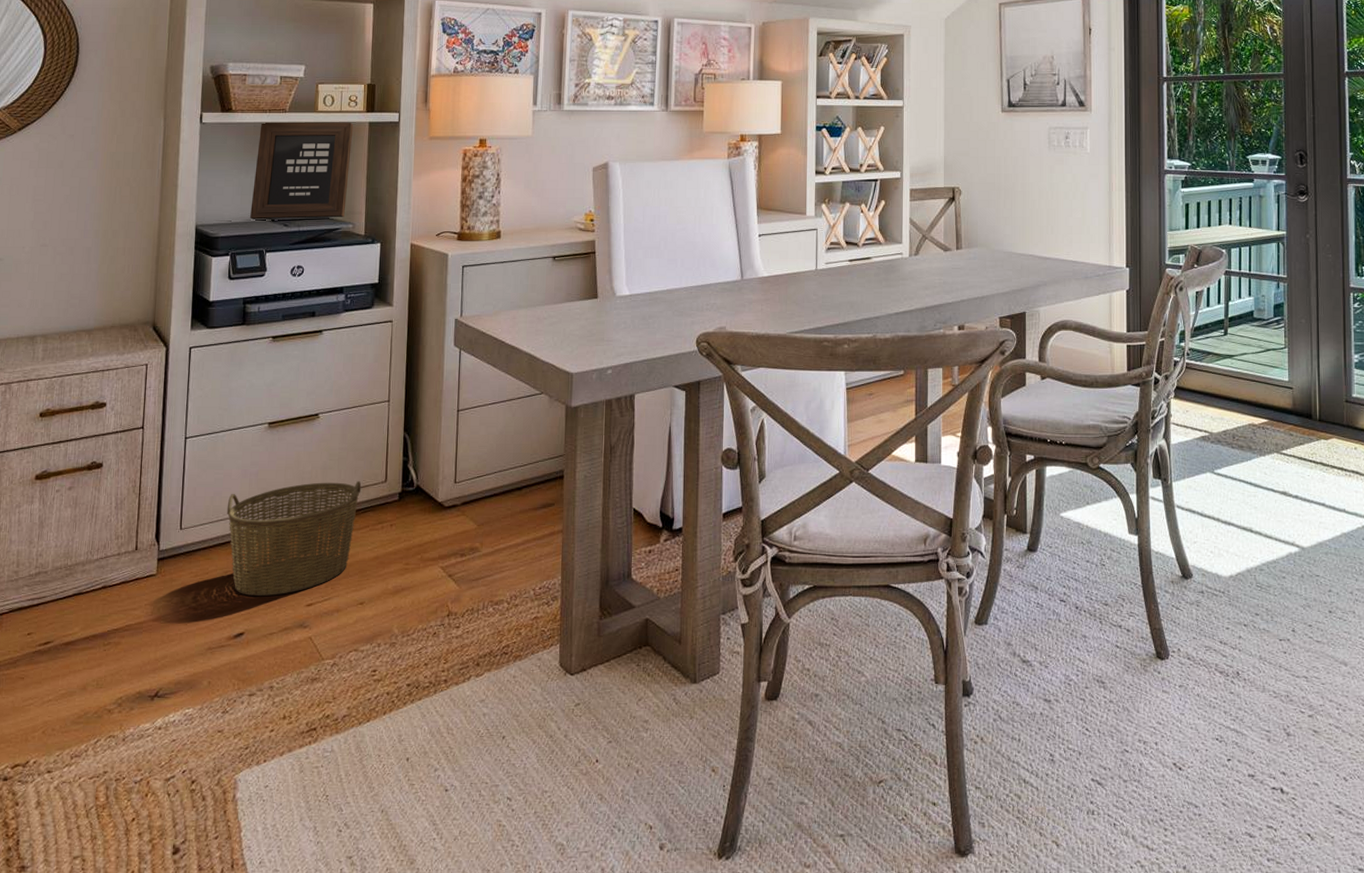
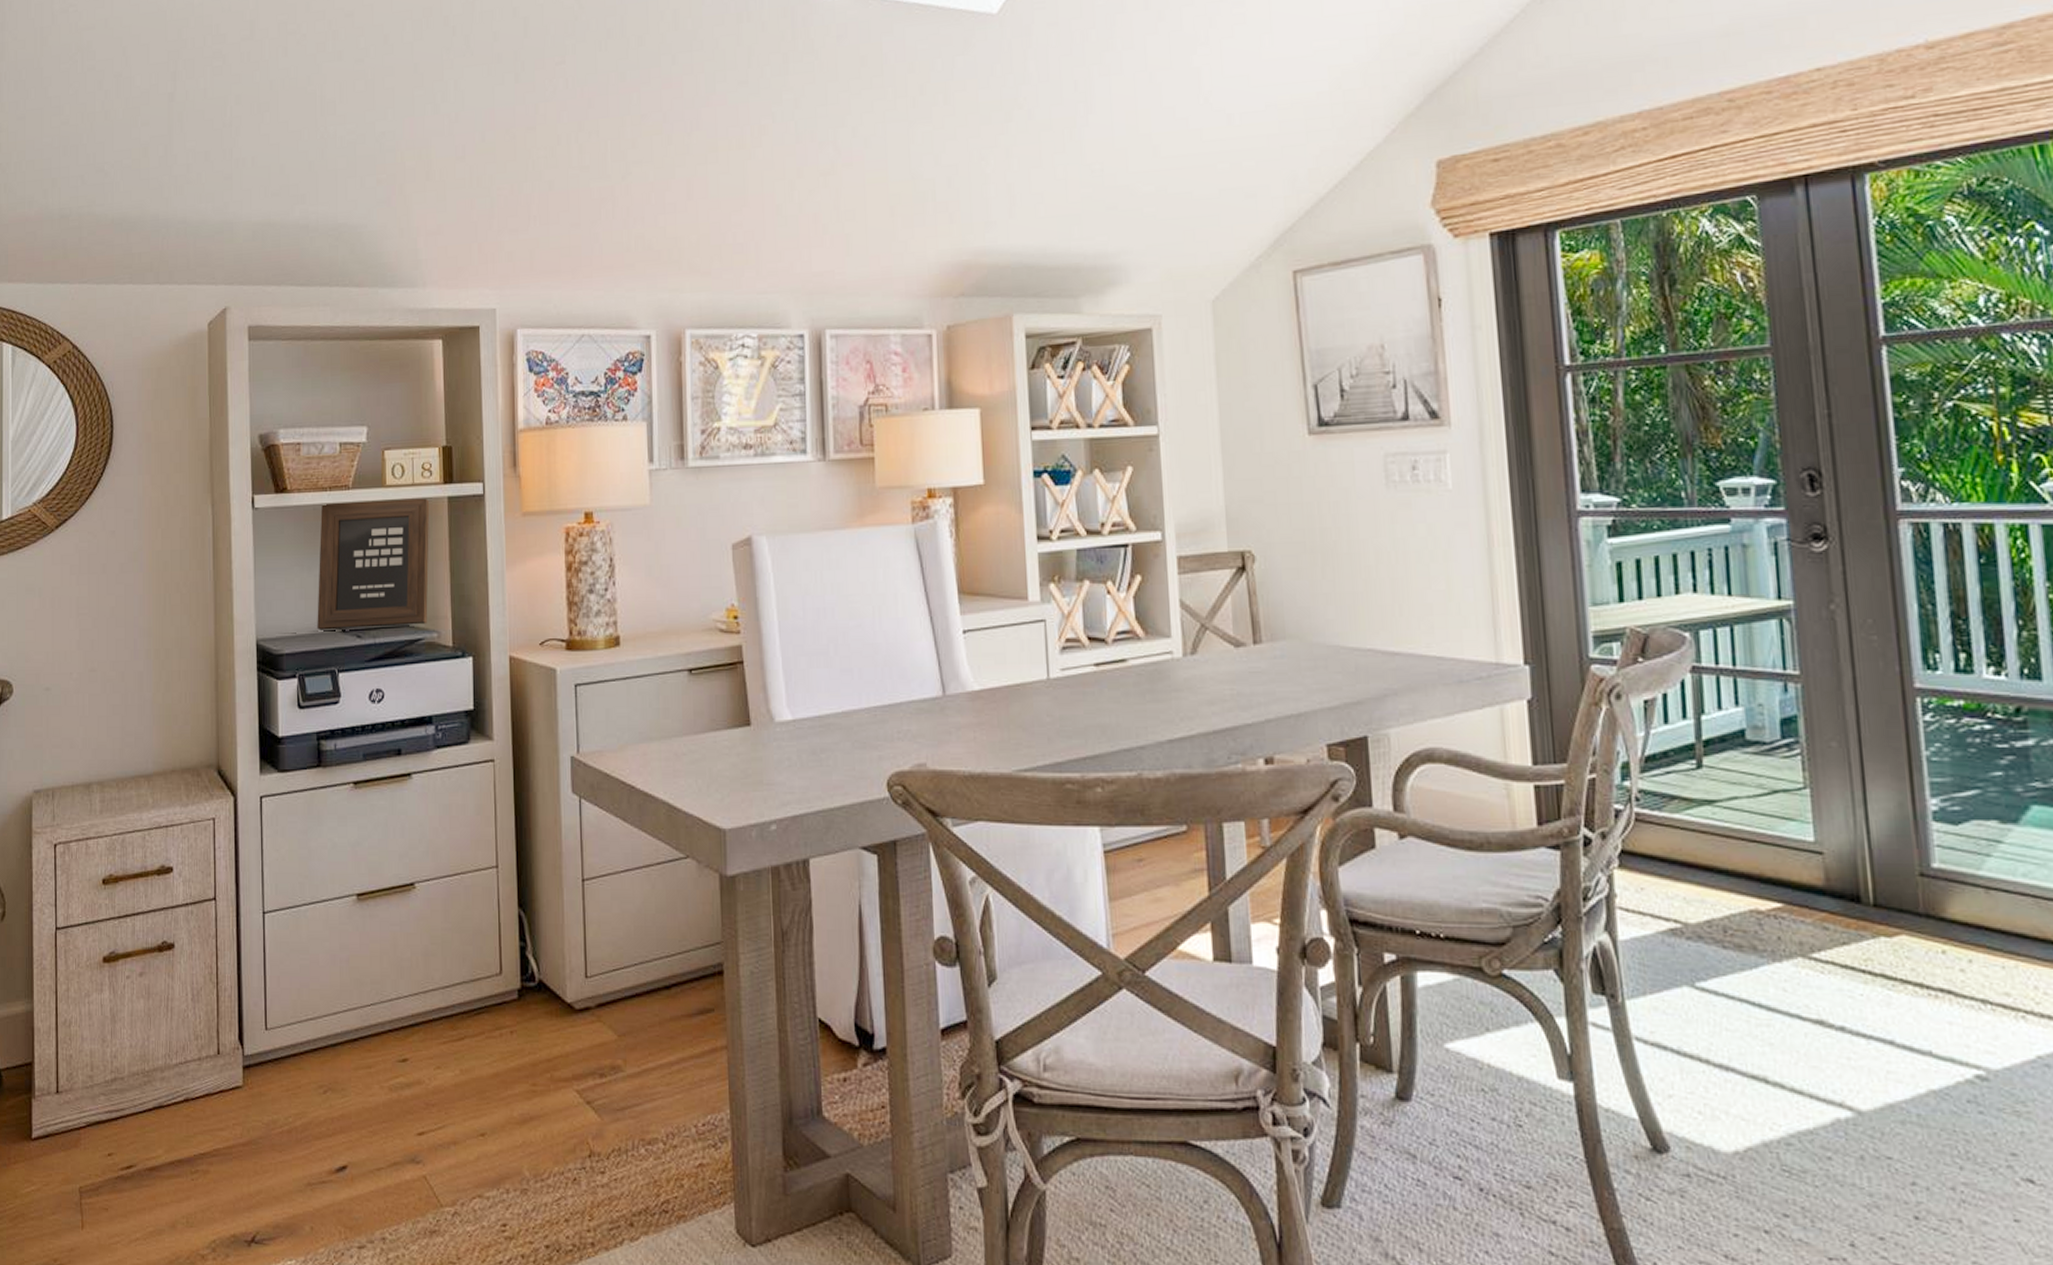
basket: present [226,481,362,597] -> none [316,972,472,1120]

